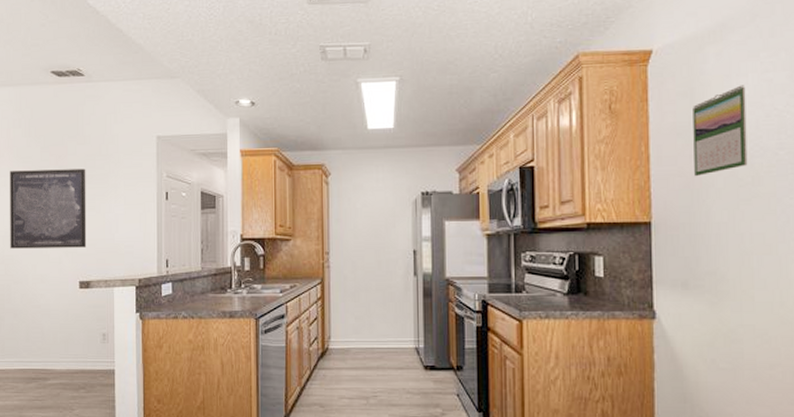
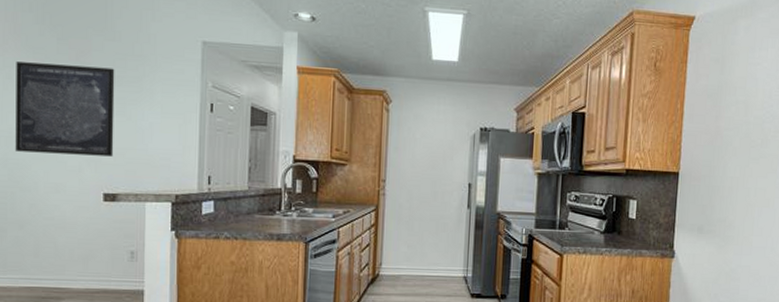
calendar: present [693,85,748,176] -> none [718,58,765,135]

